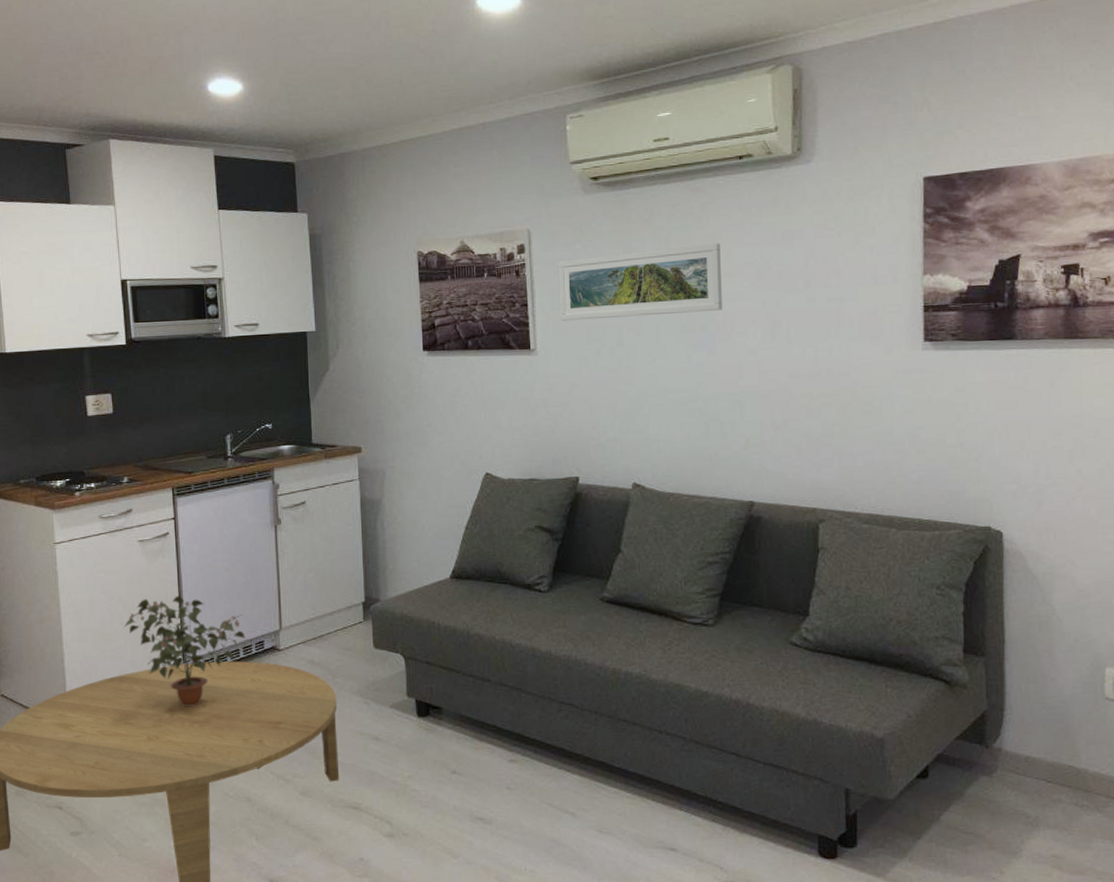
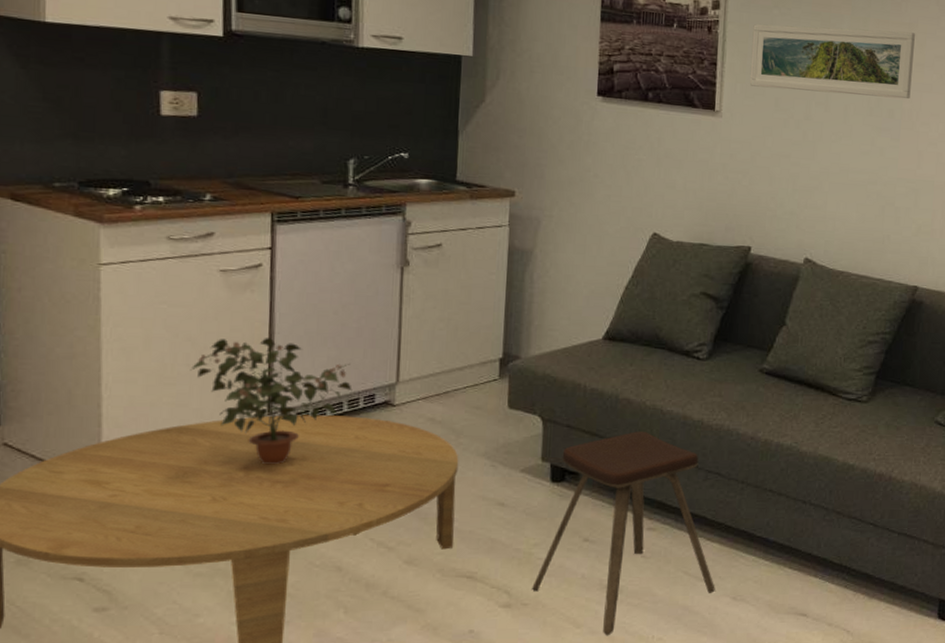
music stool: none [410,665,580,867] -> present [532,431,715,636]

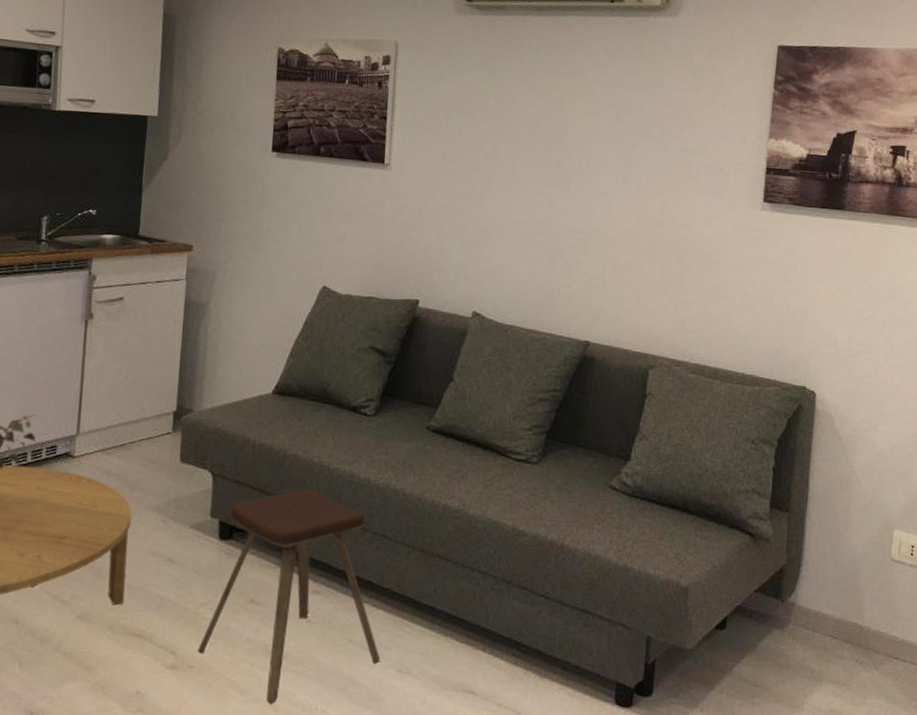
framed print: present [750,24,915,99] -> none [419,77,584,149]

